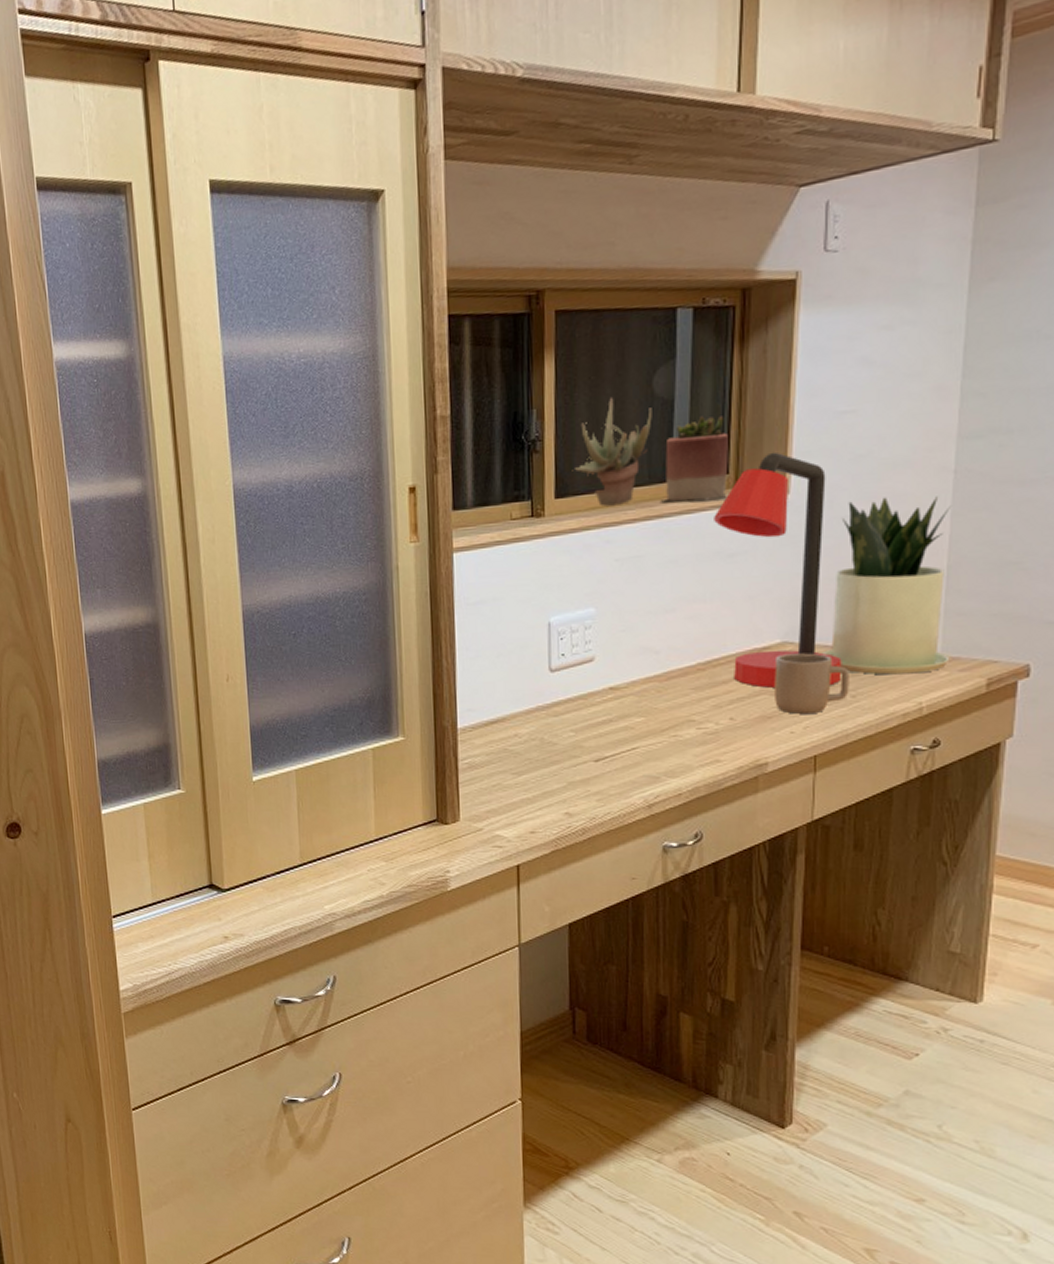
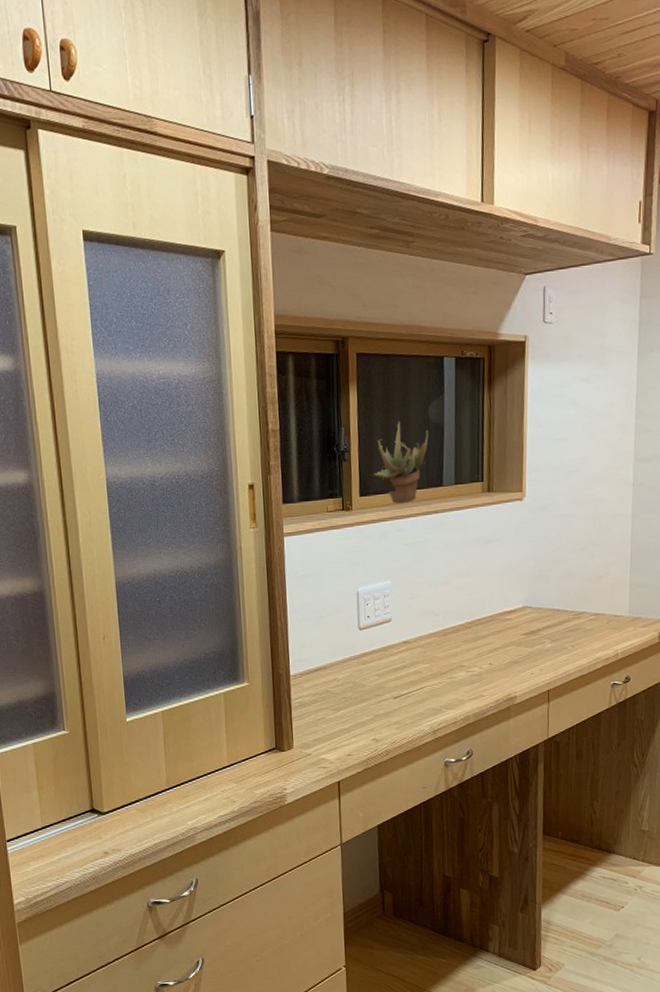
succulent planter: present [659,416,729,504] -> none [435,438,483,503]
desk lamp: present [714,451,842,688] -> none [474,466,565,641]
mug: present [774,653,849,714] -> none [519,614,570,660]
planter: present [822,496,950,675] -> none [551,501,635,631]

